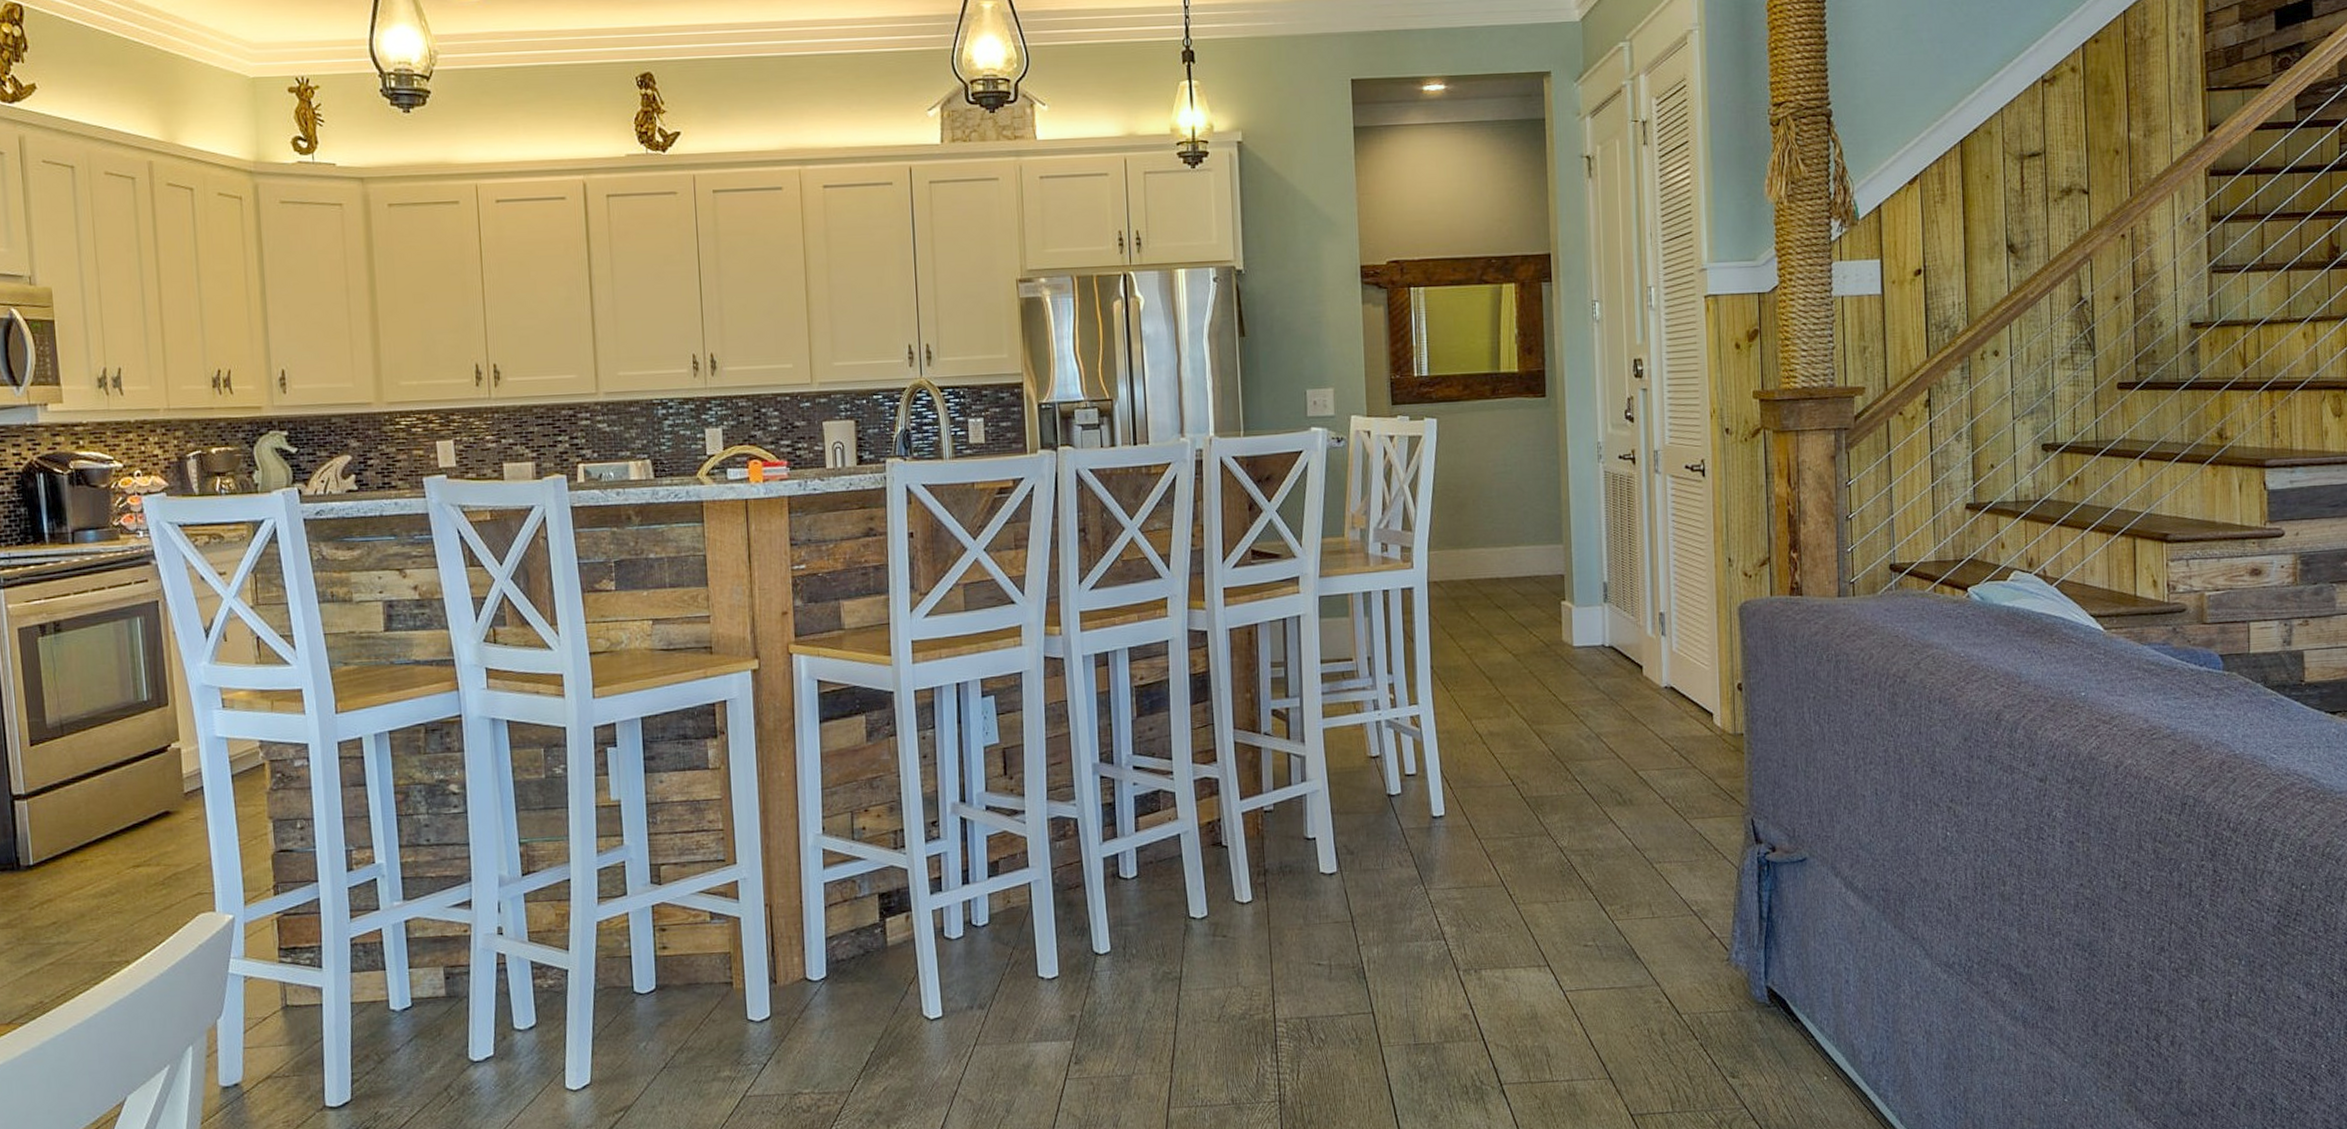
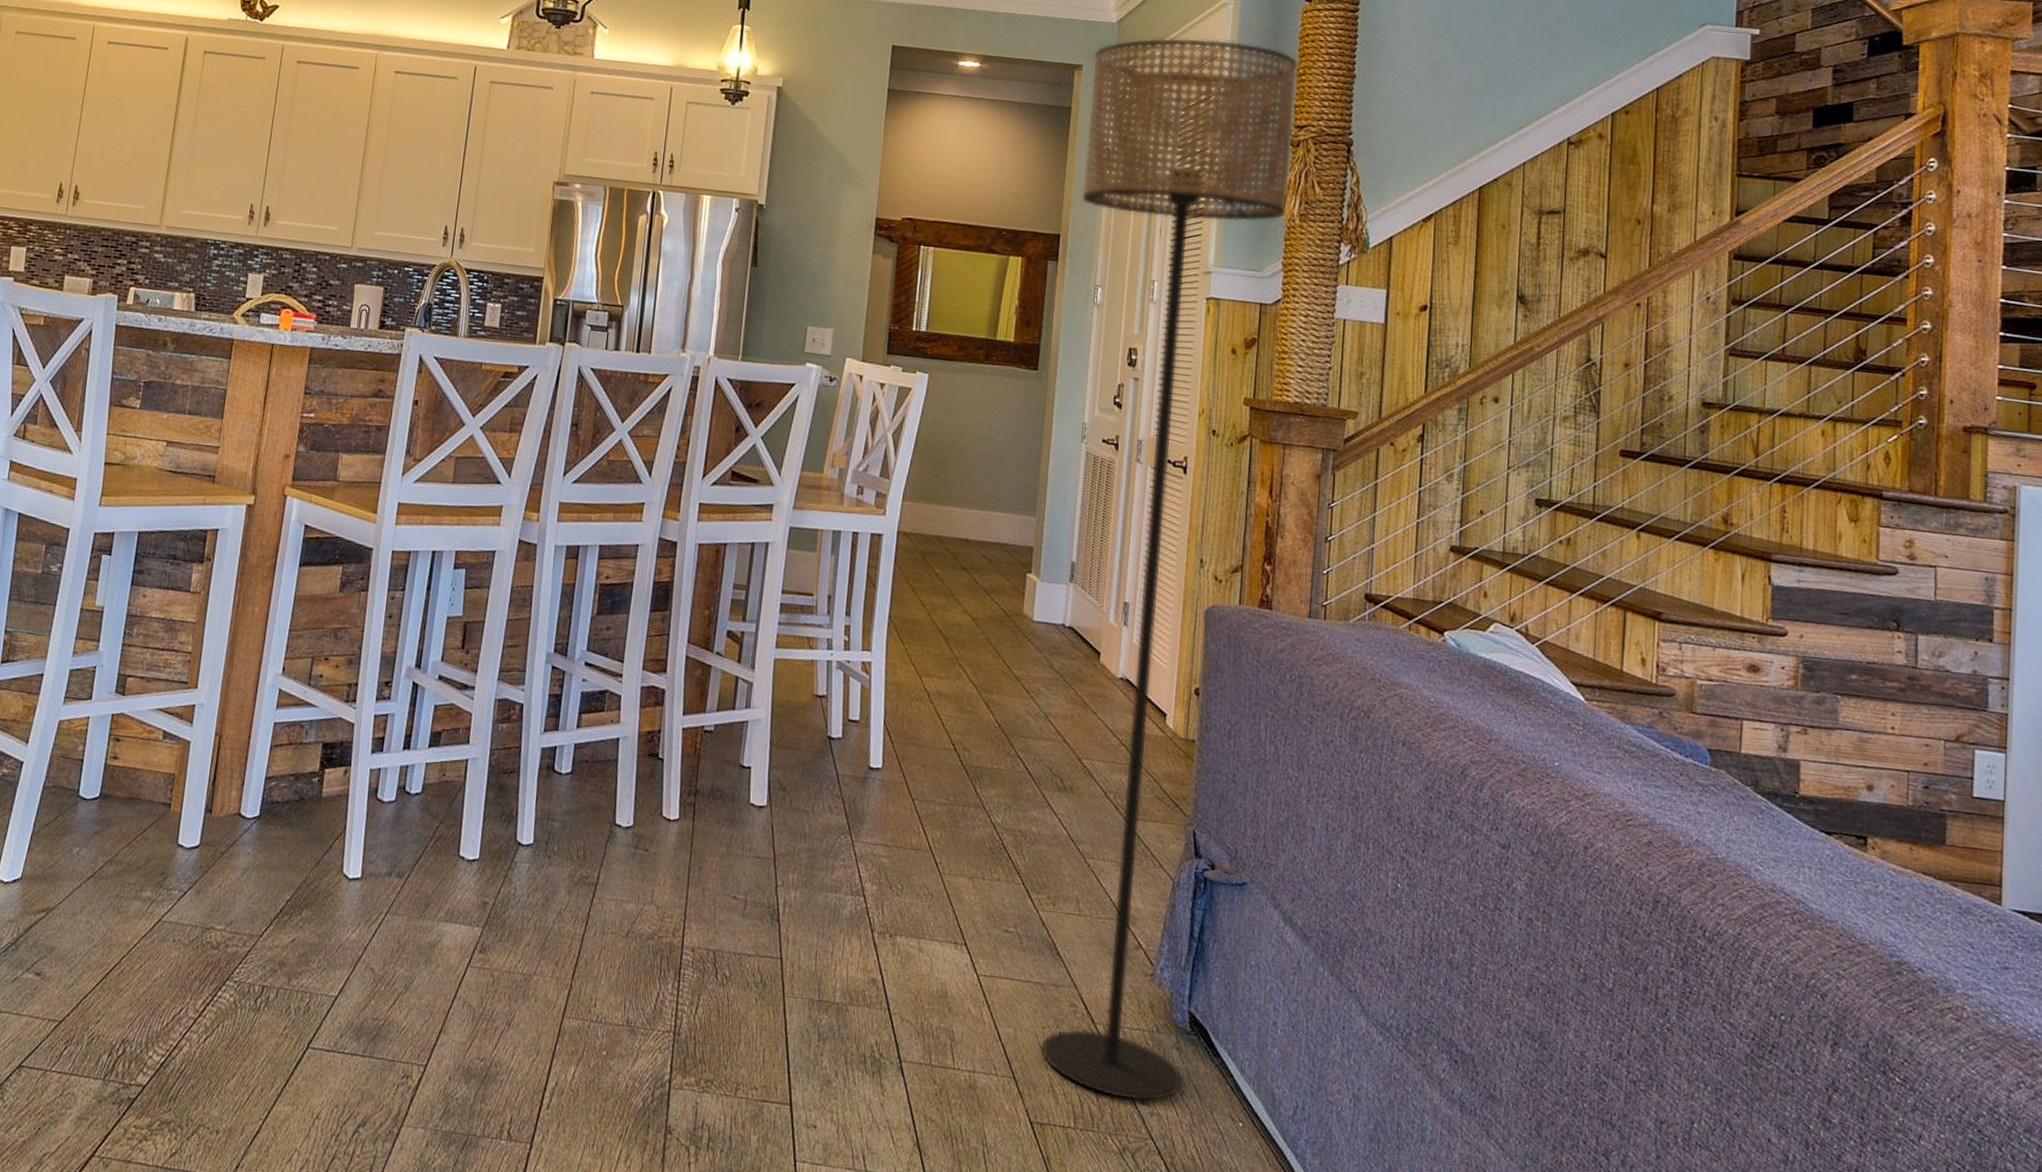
floor lamp: none [1560,23,1774,1078] -> present [1041,37,1299,1102]

